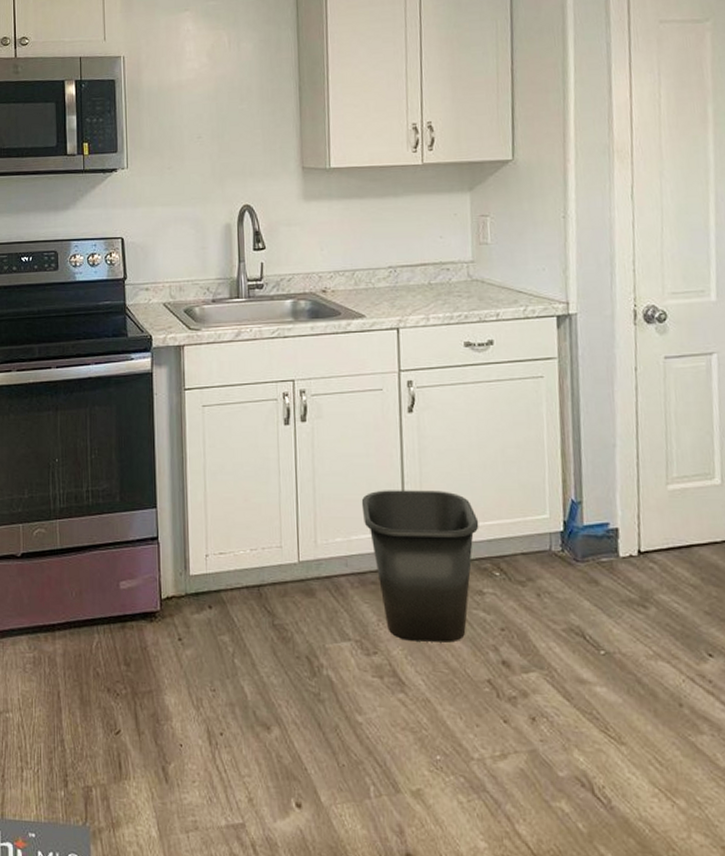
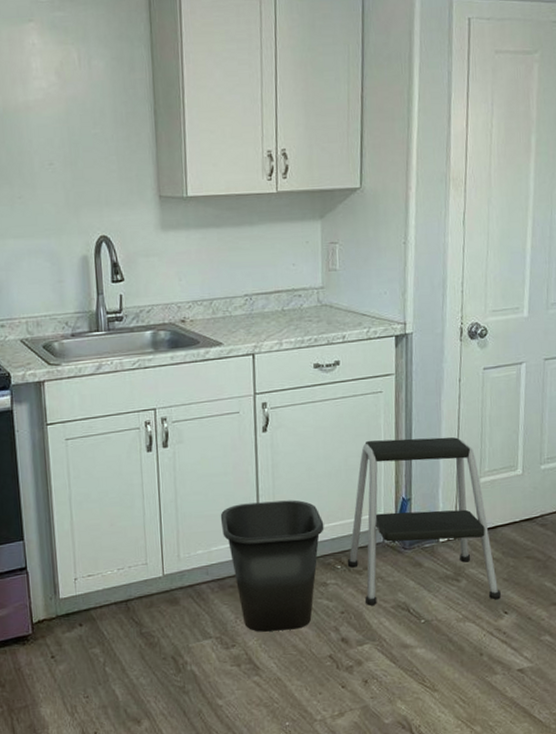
step stool: none [506,430,703,638] -> present [347,437,501,606]

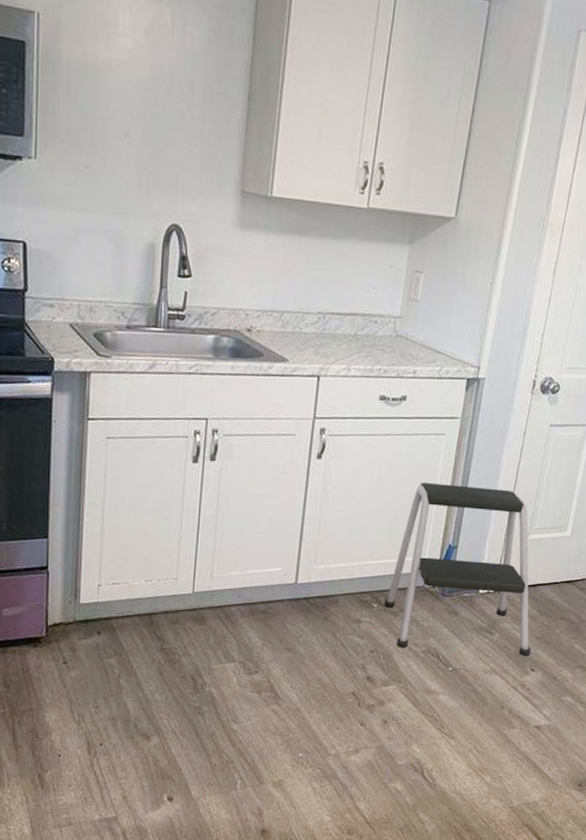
waste bin: present [220,500,324,632] -> none [260,529,367,663]

